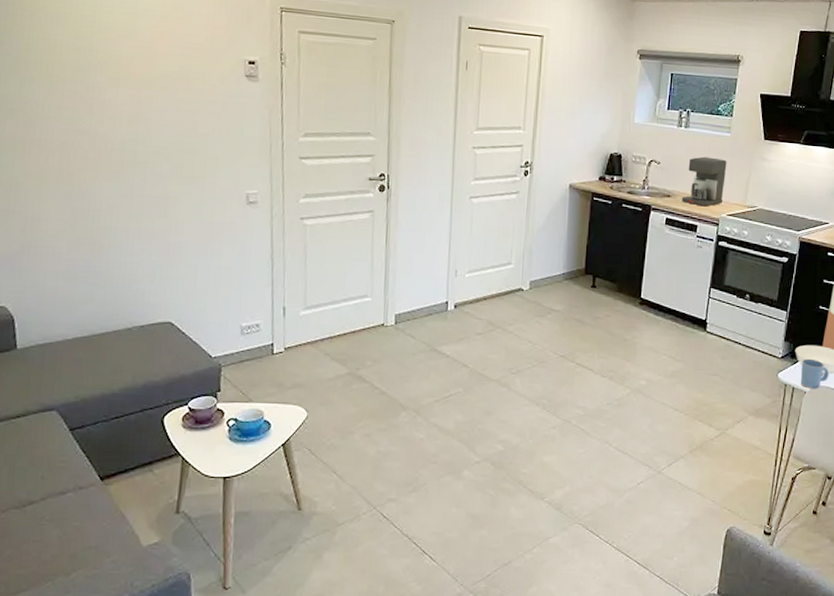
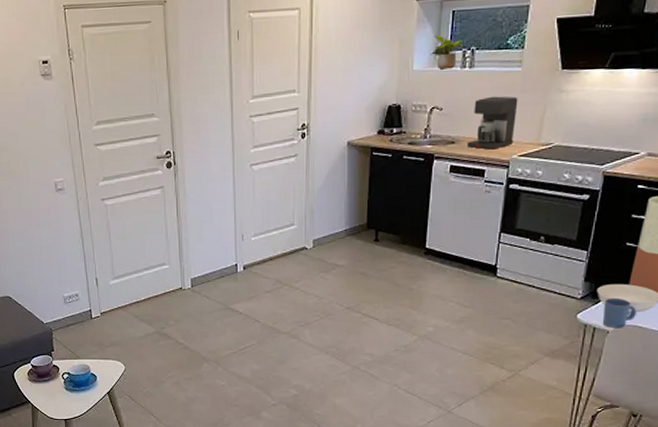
potted plant: none [650,93,680,127] -> present [430,34,463,71]

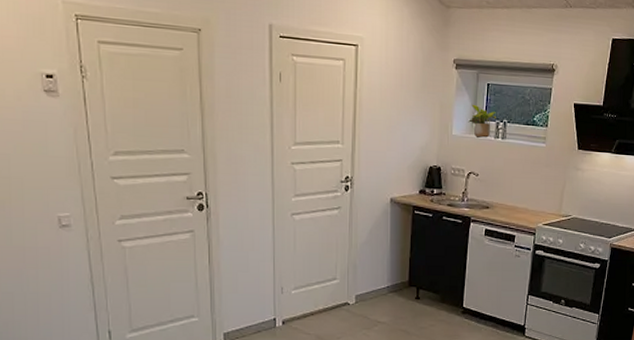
coffee maker: present [468,96,518,150] -> none [500,167,543,217]

